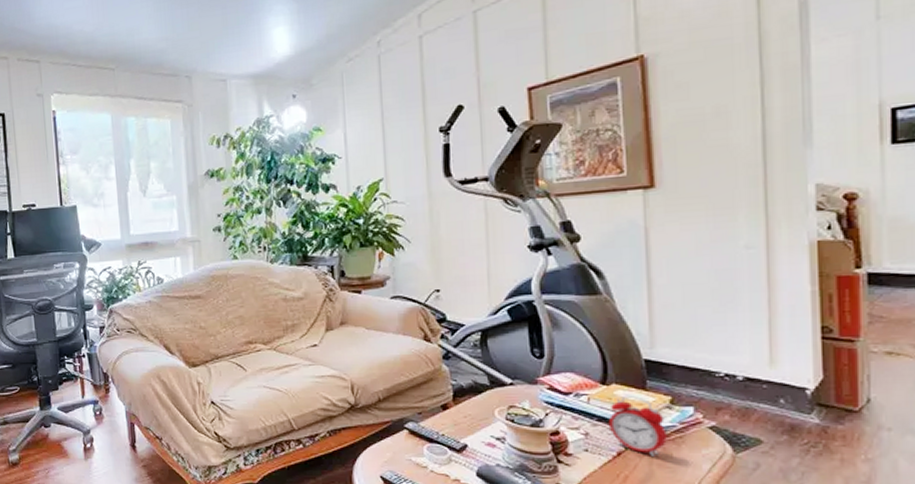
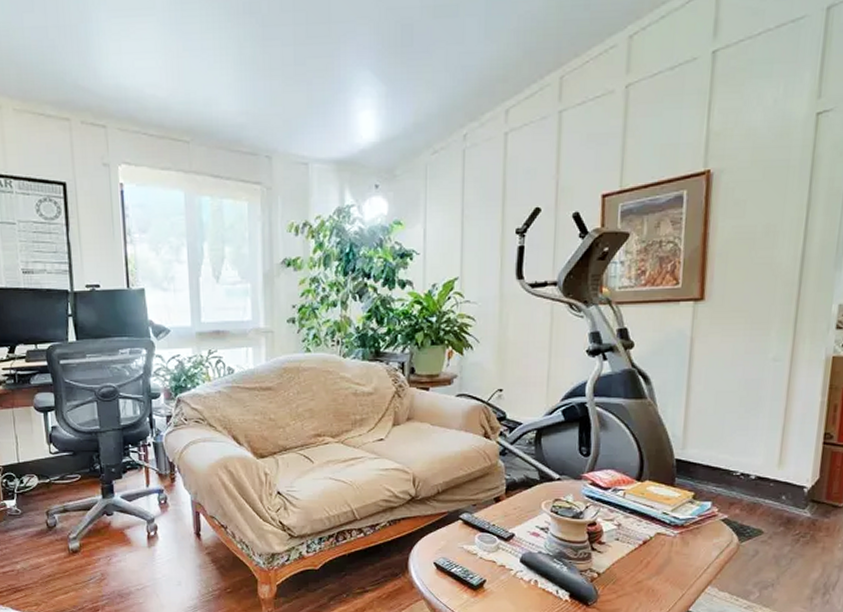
alarm clock: present [608,395,667,456] -> none [638,490,687,545]

